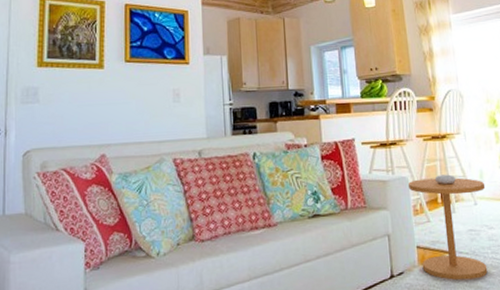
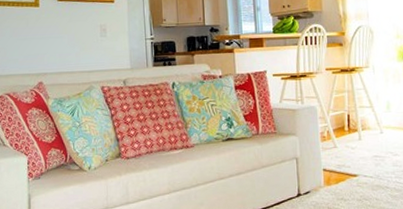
side table: present [409,174,488,281] -> none [317,105,392,201]

